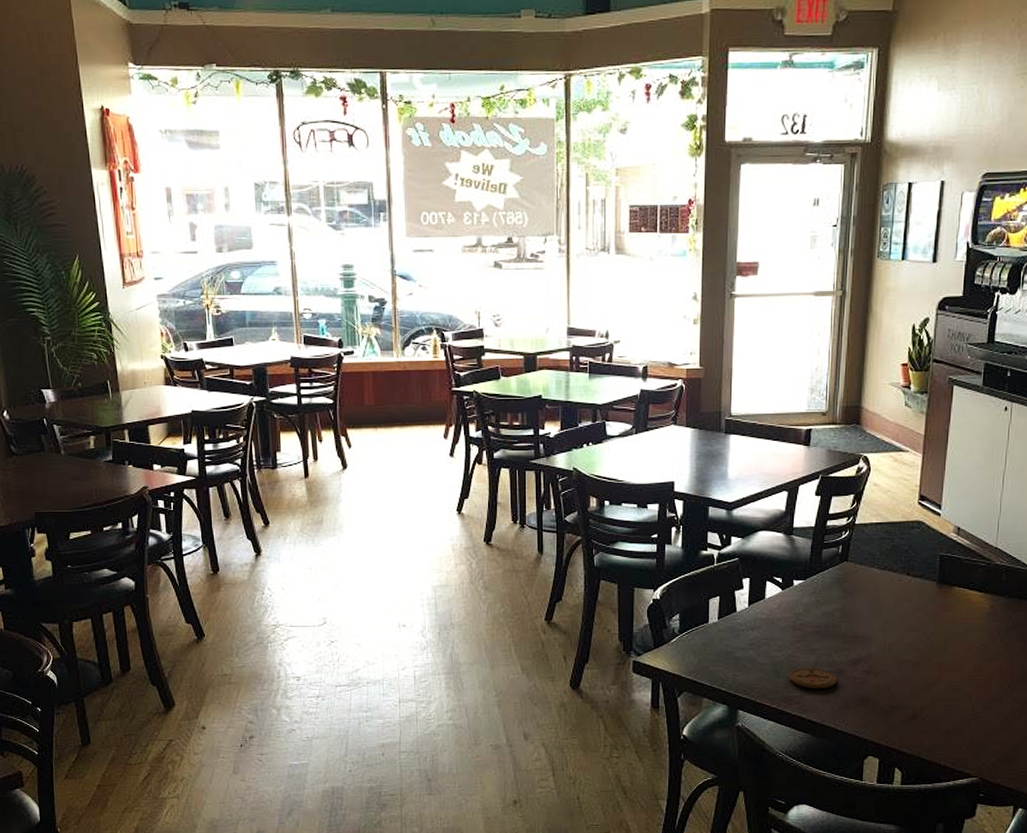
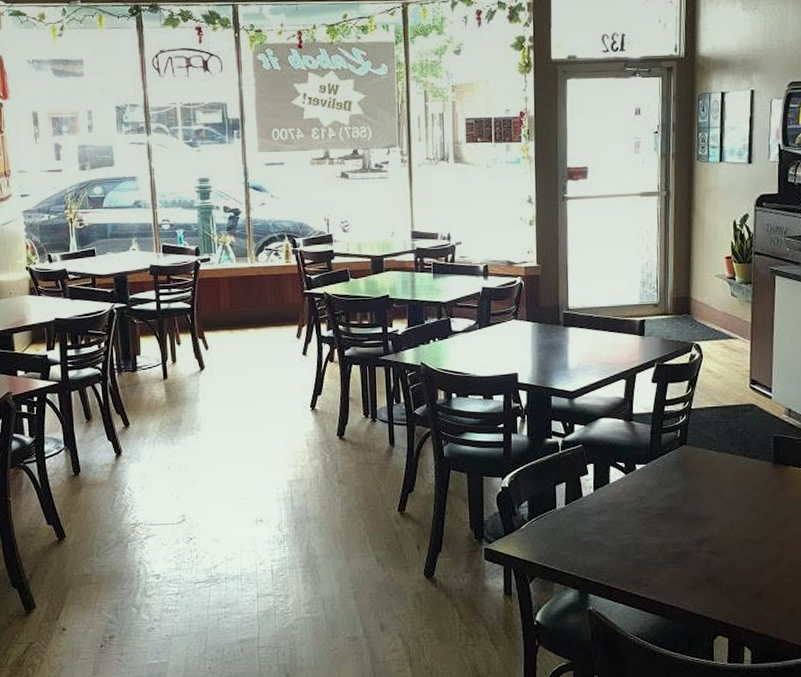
coaster: present [789,668,837,689] -> none [637,549,683,571]

